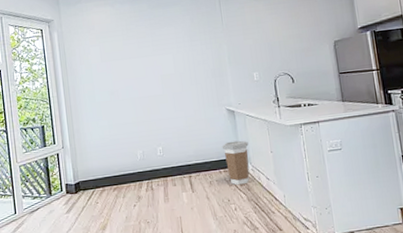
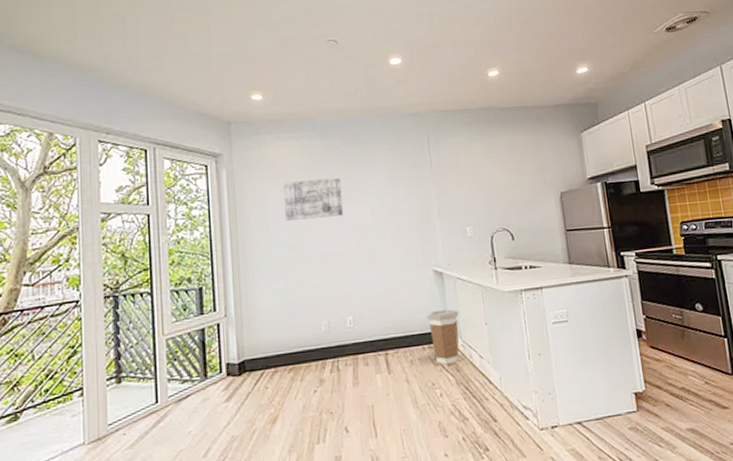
wall art: none [102,35,152,72] -> present [283,178,344,221]

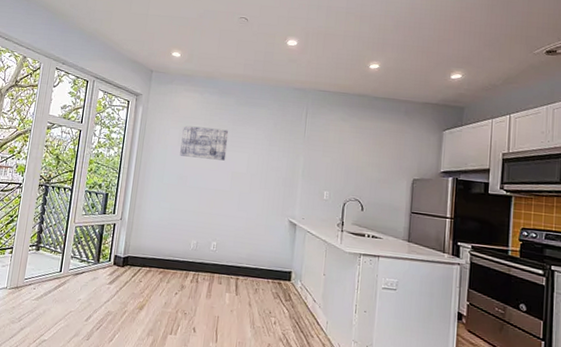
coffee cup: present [426,309,460,365] -> none [275,253,303,301]

